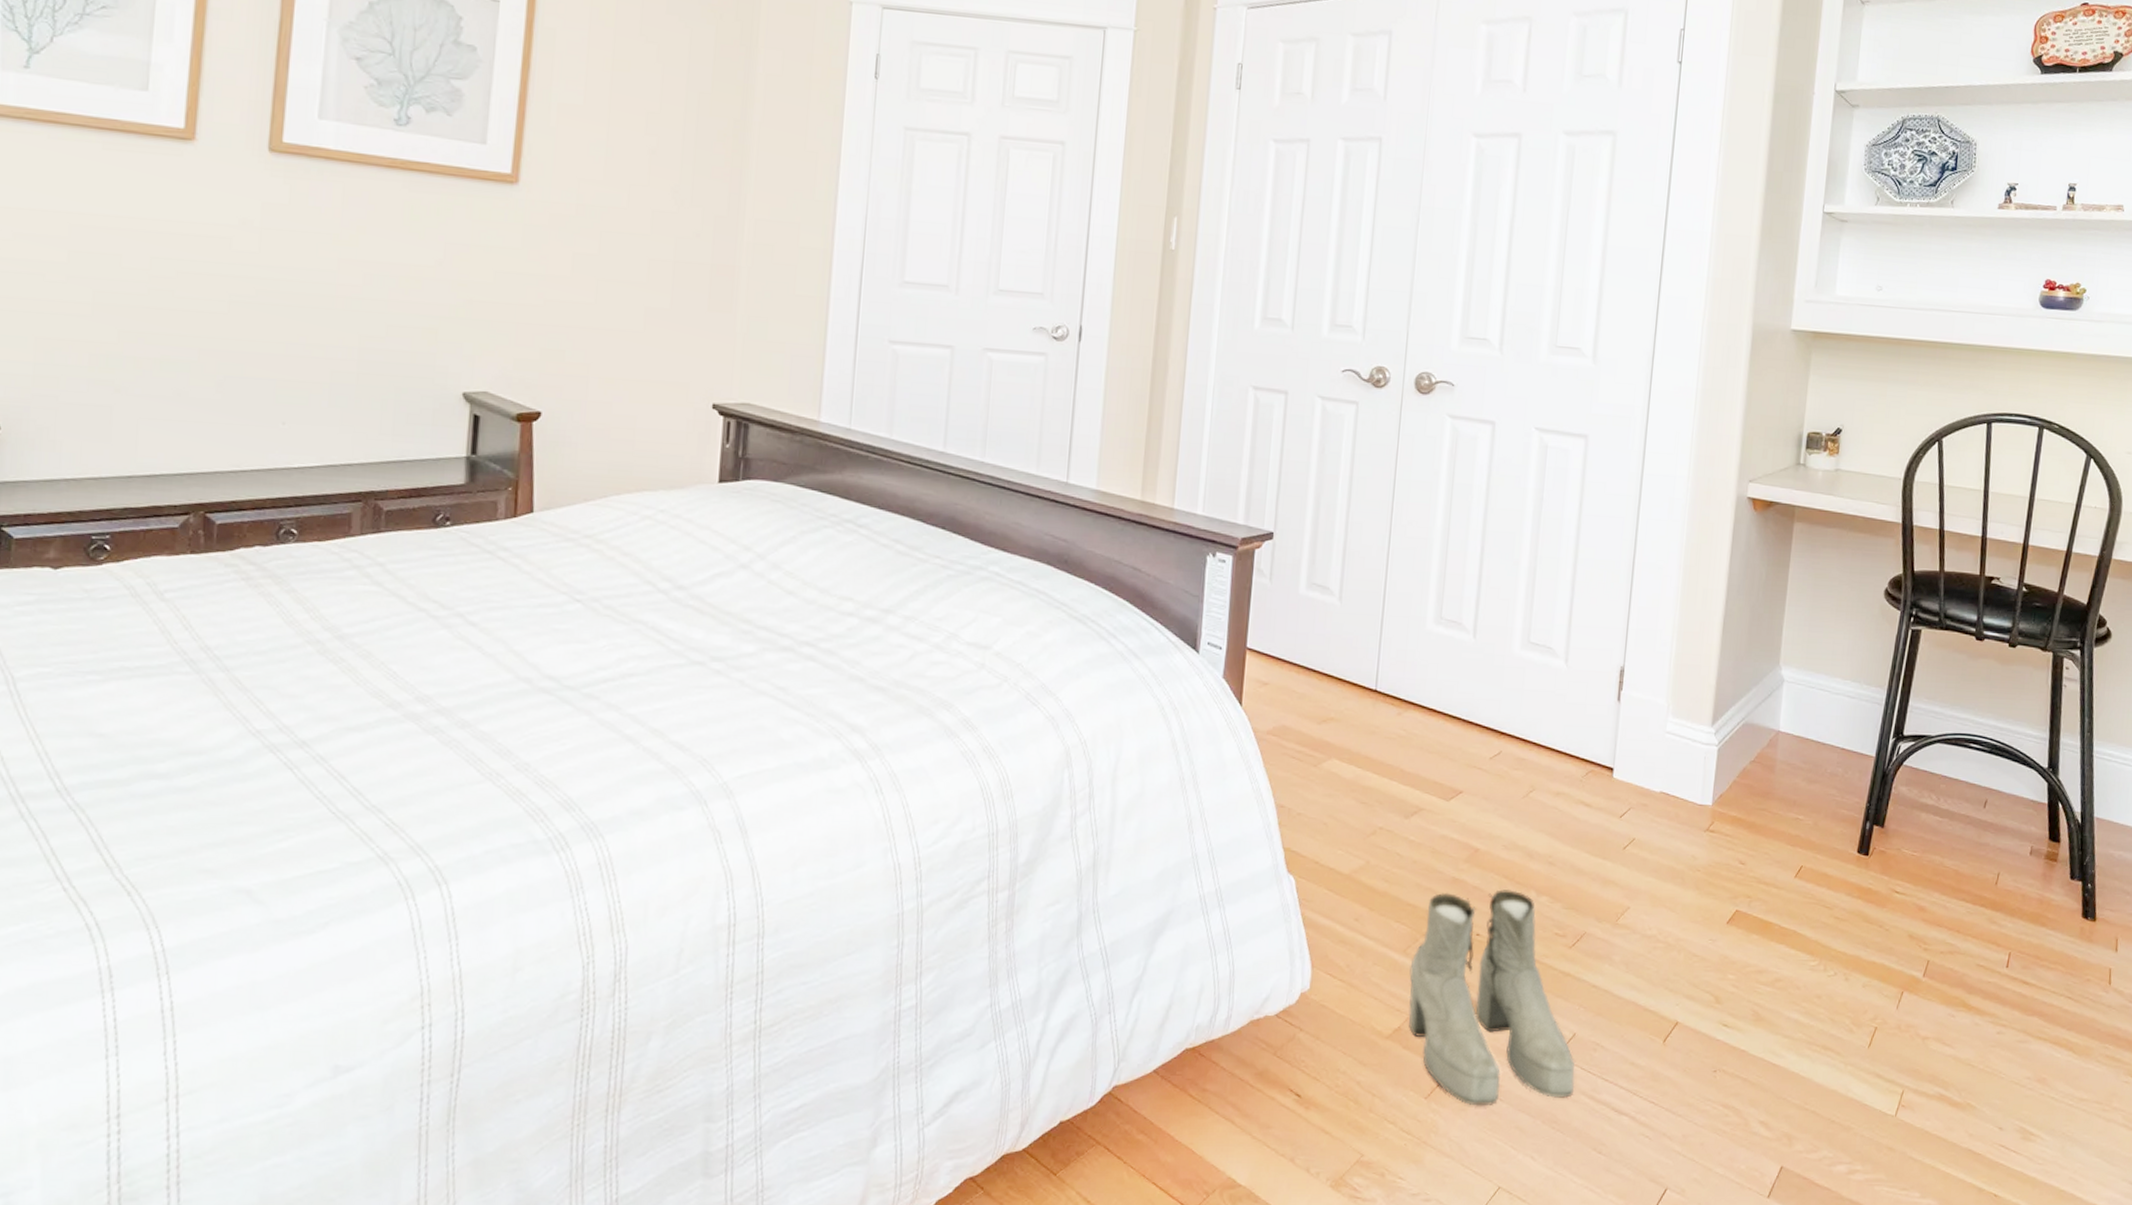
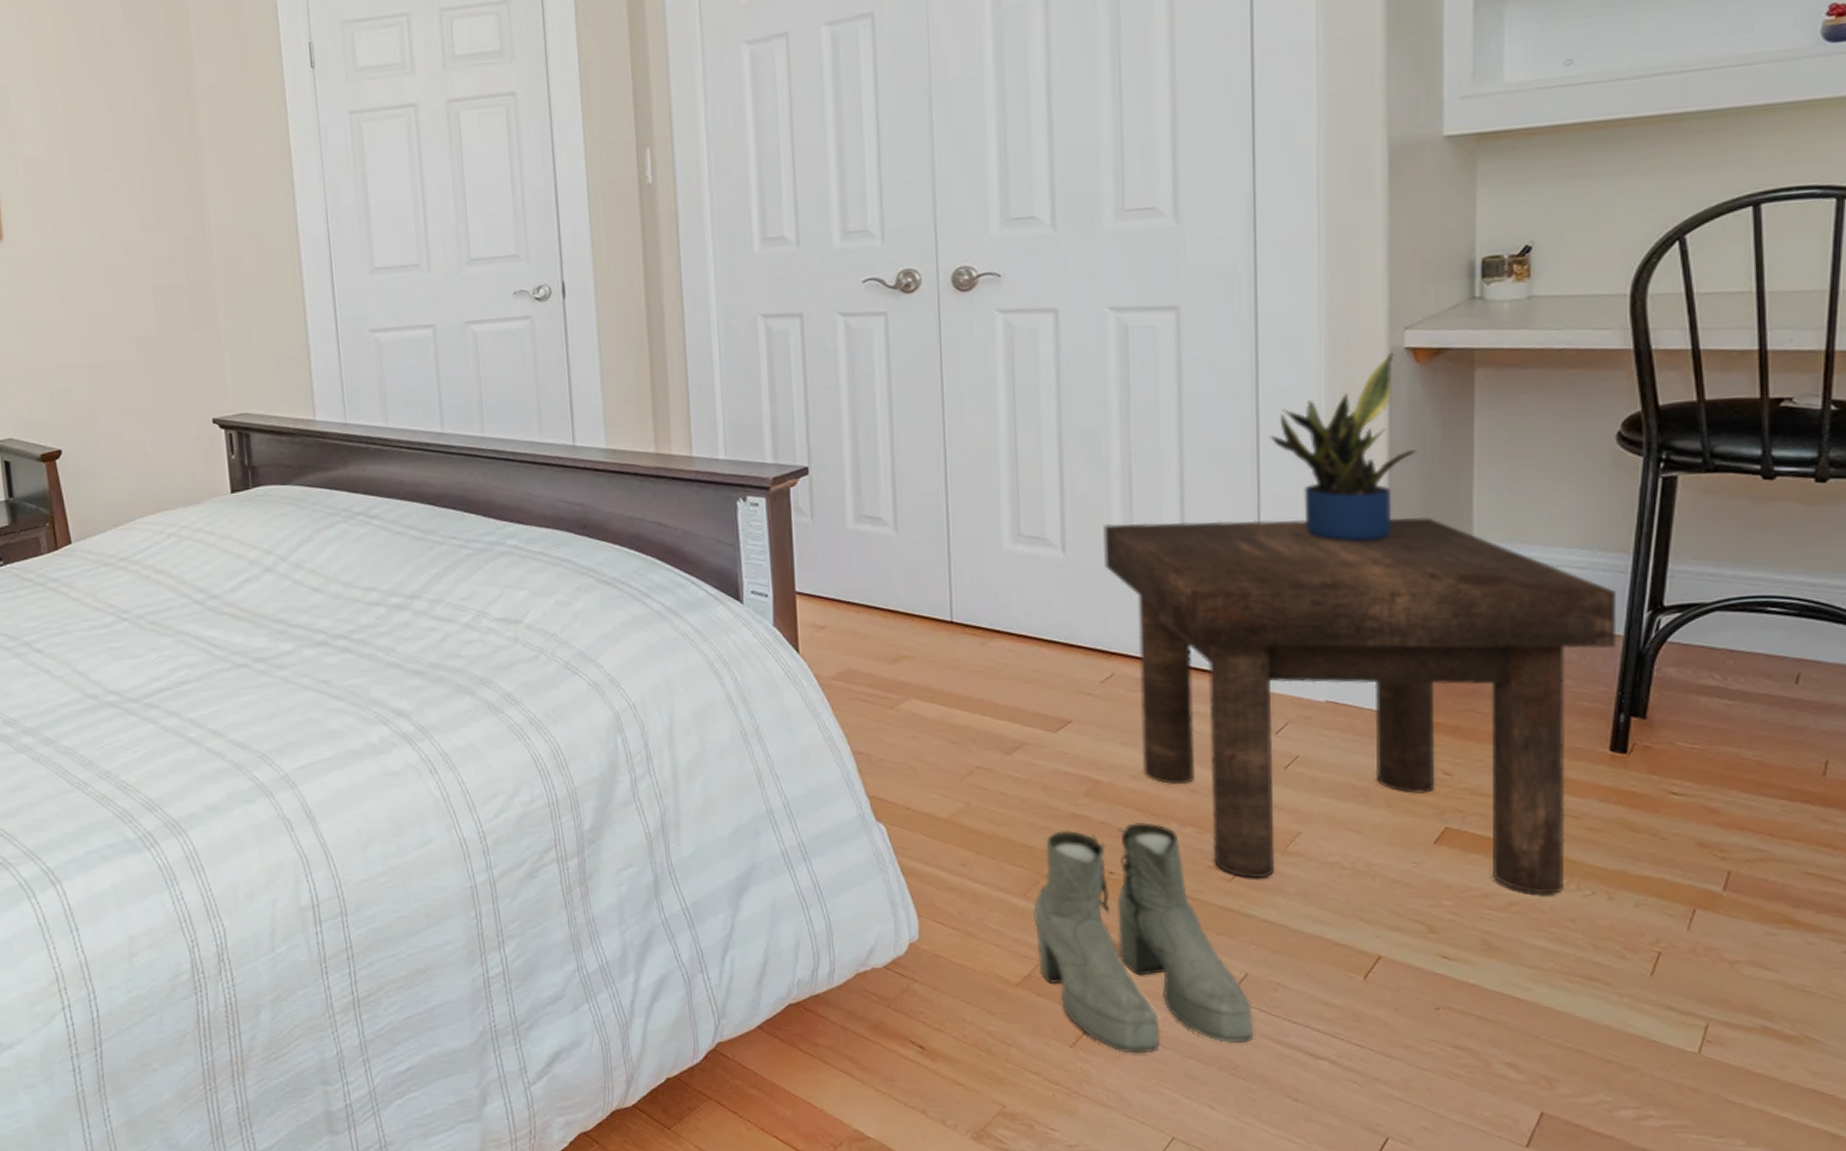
stool: none [1505,617,1874,973] -> present [1103,517,1617,894]
potted plant: none [1642,500,1748,656] -> present [1269,353,1417,541]

